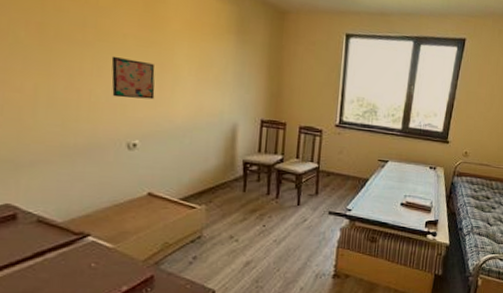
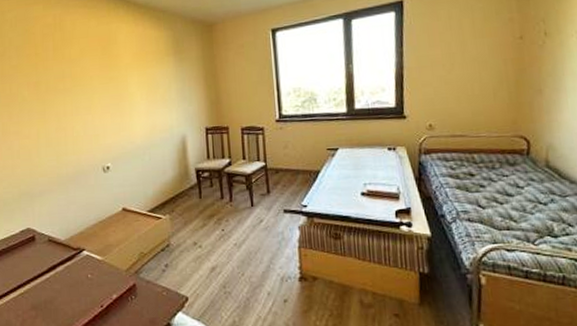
wall art: present [111,56,155,100] -> none [84,95,118,130]

